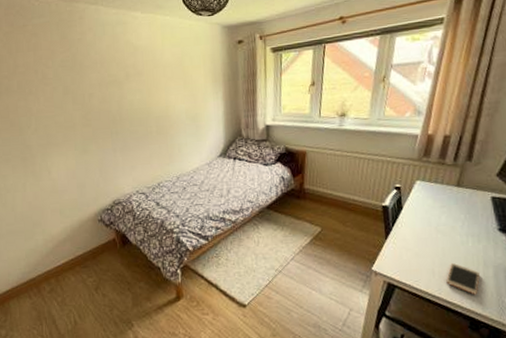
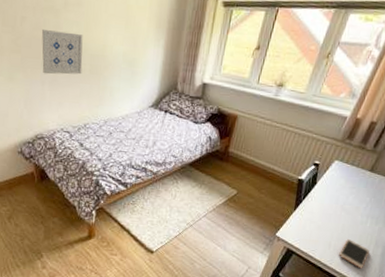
wall art: none [109,100,150,142] -> present [42,30,83,75]

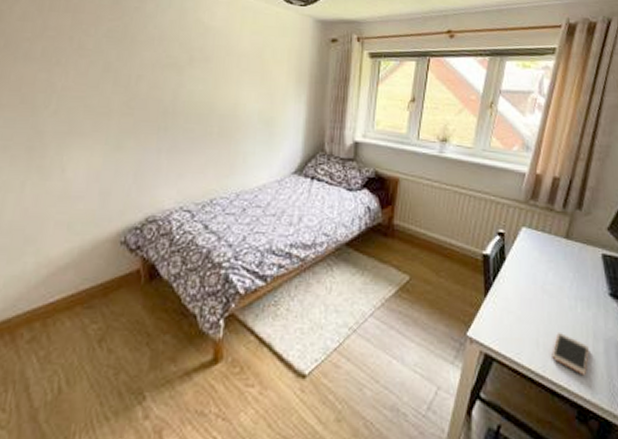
wall art: present [42,30,83,75] -> none [159,89,211,140]

